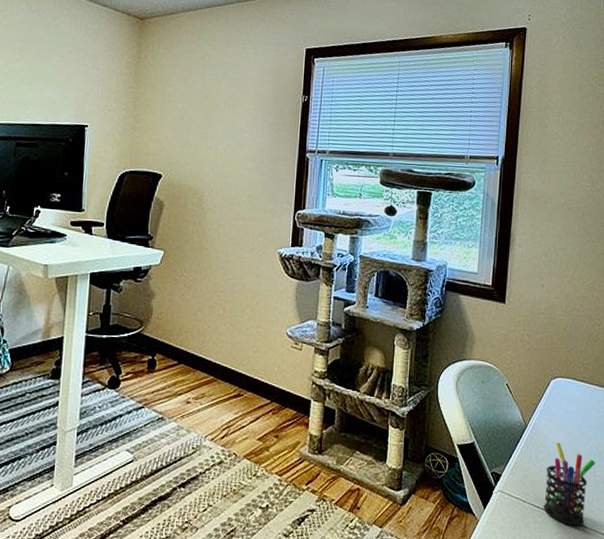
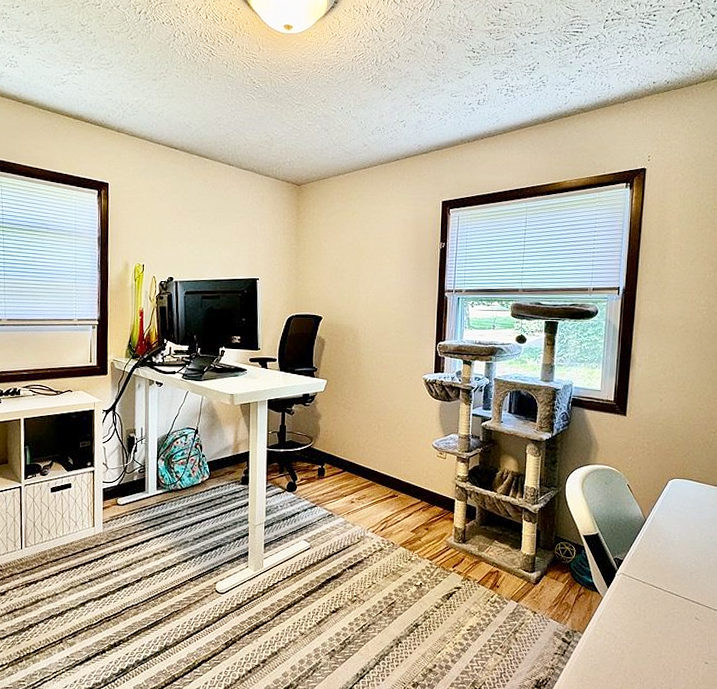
pen holder: present [543,442,596,527] -> none [661,533,710,604]

